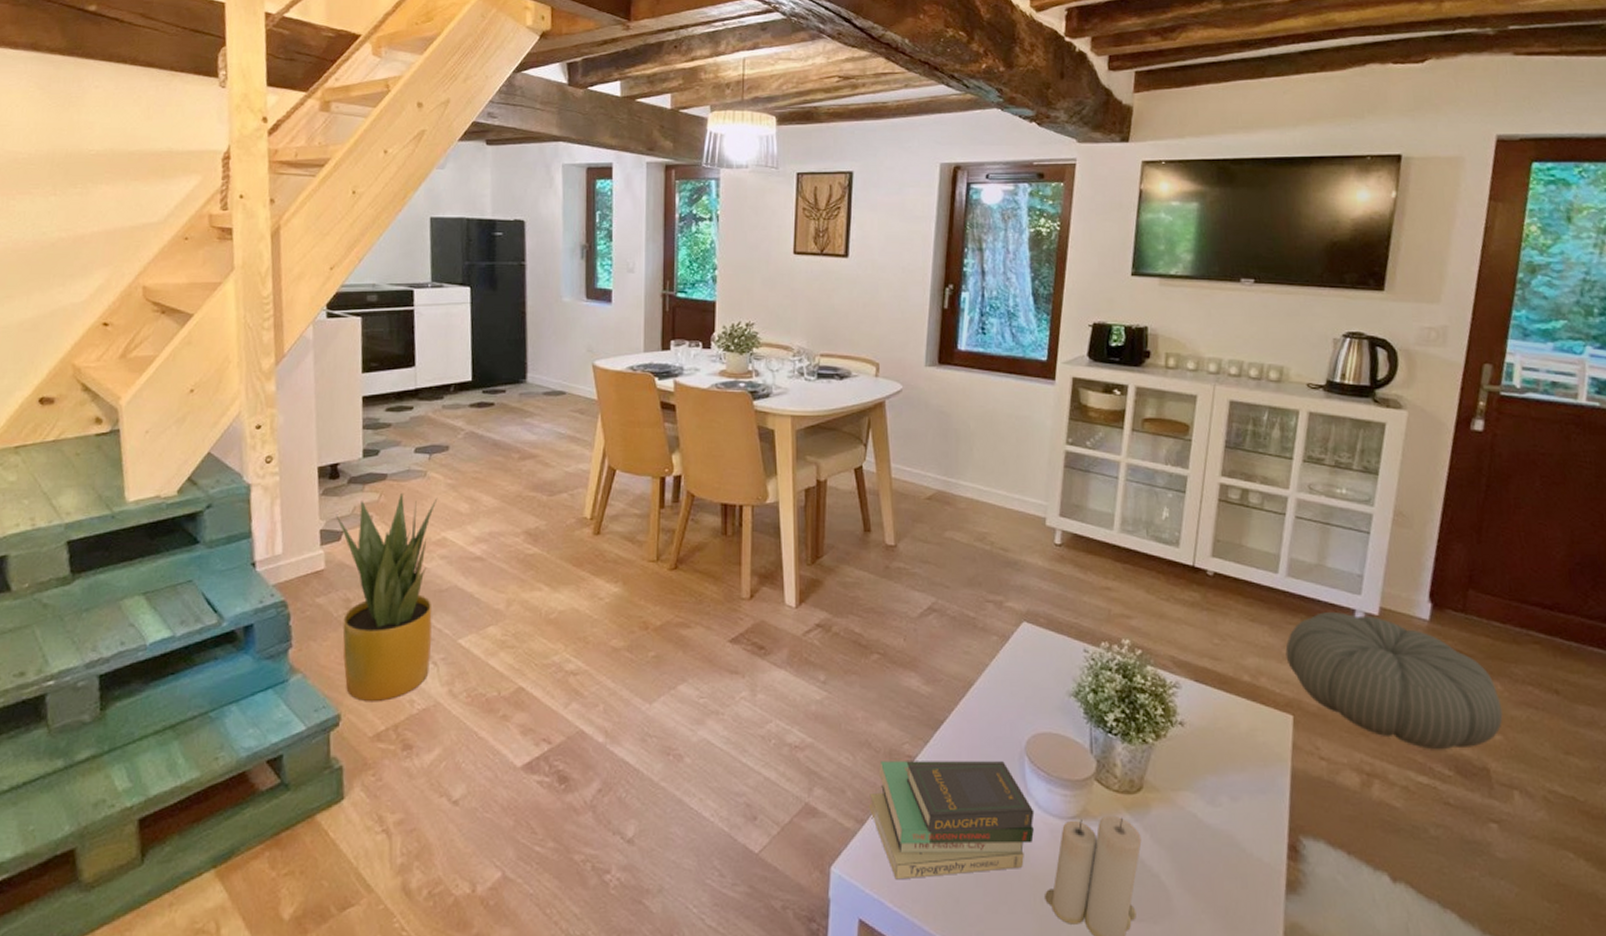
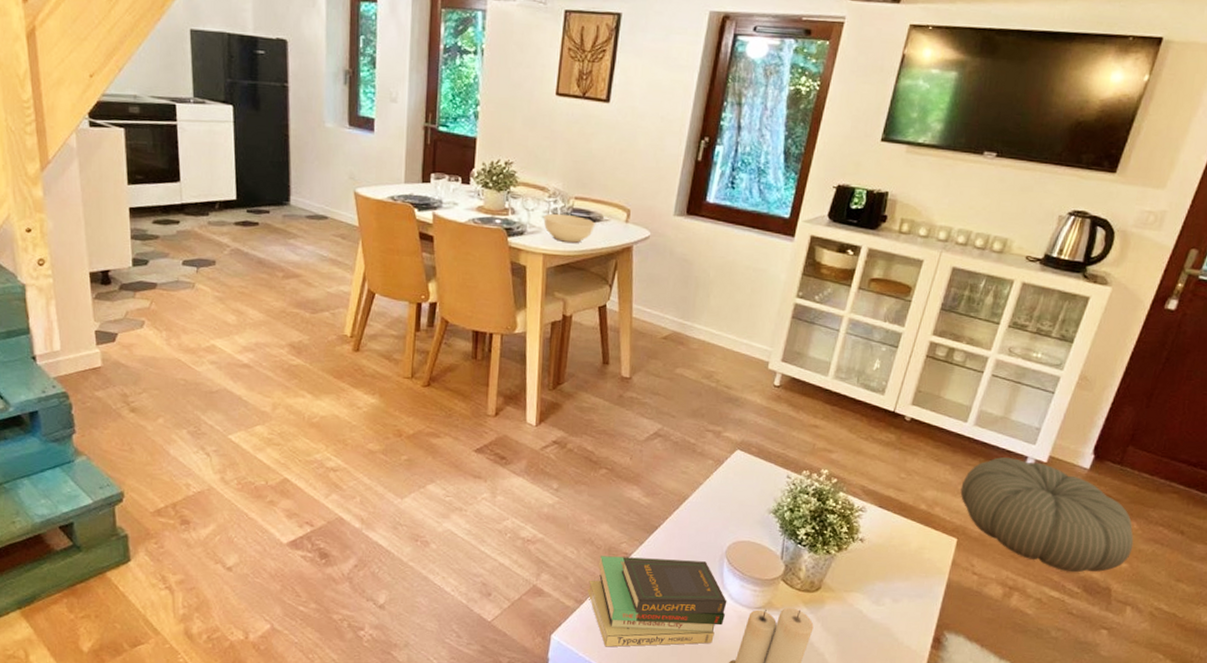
planter: present [336,494,438,701] -> none [109,302,206,483]
bowl: none [789,372,845,401] -> present [543,213,596,243]

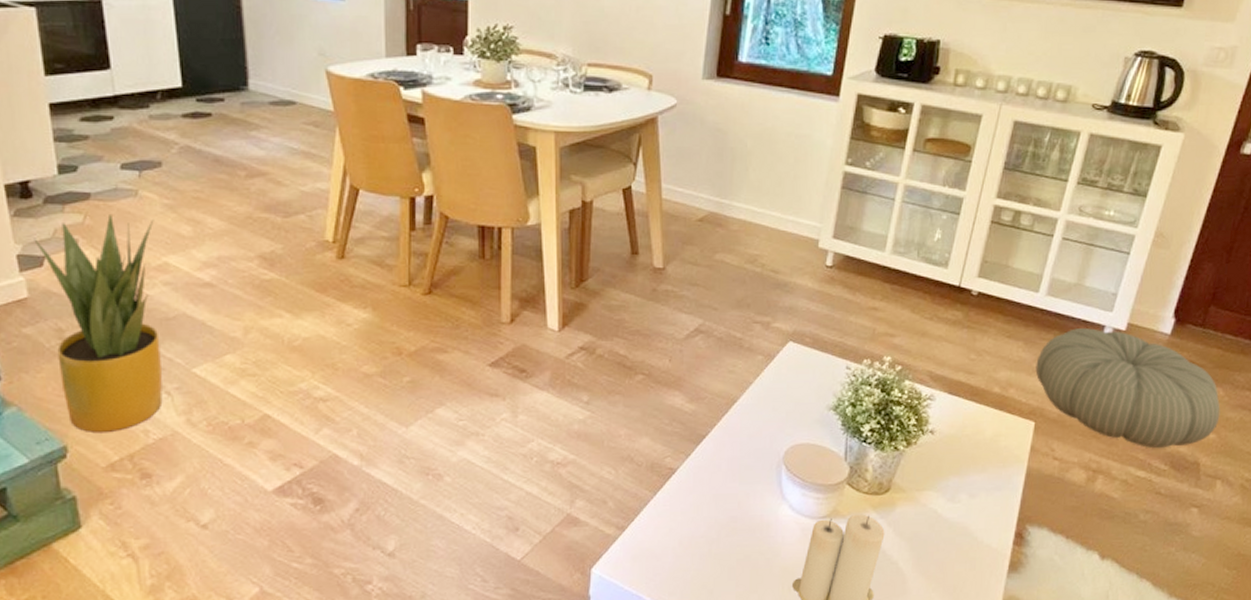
planter: none [109,302,206,483] -> present [34,215,163,432]
bowl: present [543,213,596,243] -> none [553,83,614,116]
books: present [587,556,727,647] -> none [629,470,788,577]

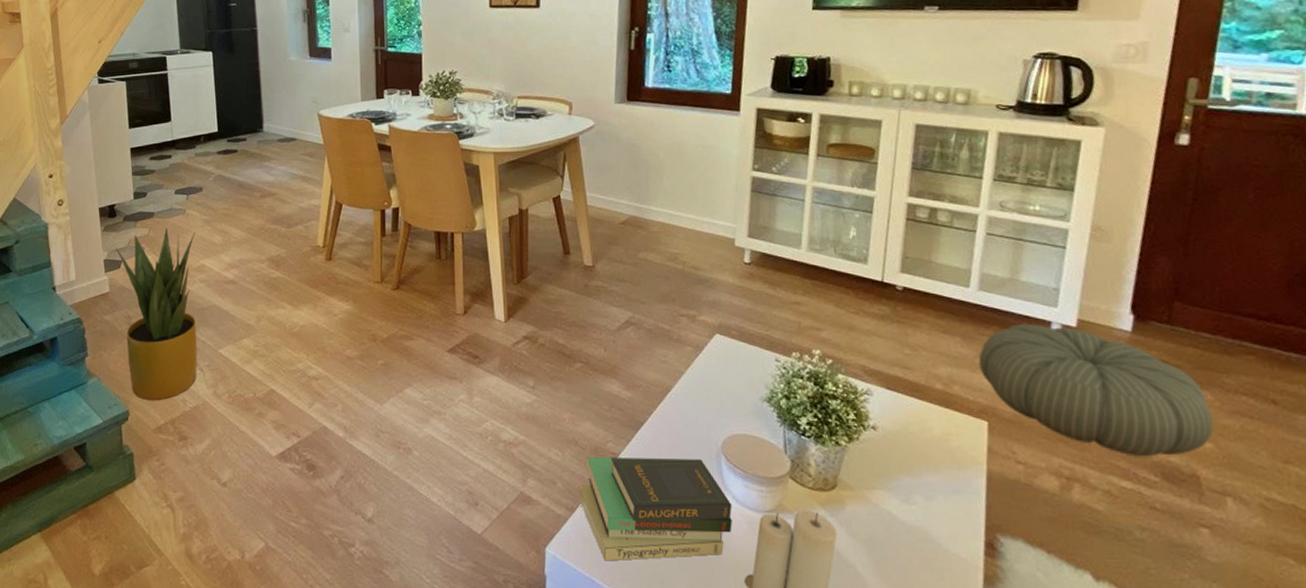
books: none [629,470,788,577] -> present [577,457,732,561]

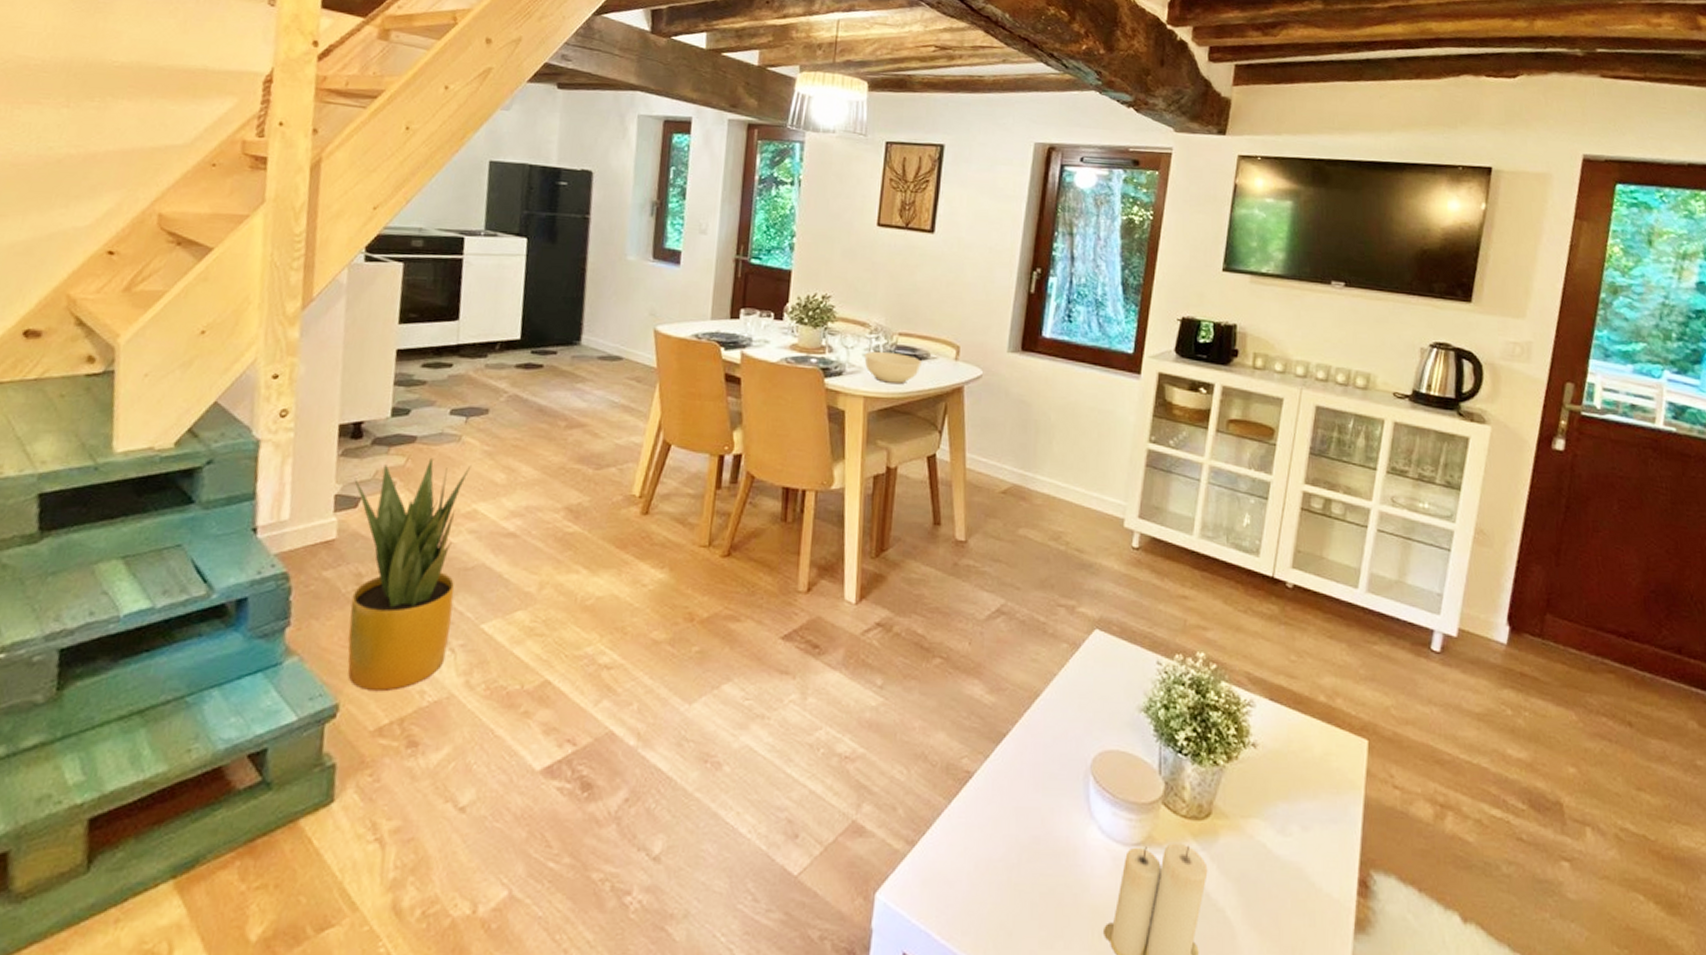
bowl: none [490,113,541,139] -> present [864,351,923,384]
books: present [577,457,732,561] -> none [920,776,1097,909]
pouf: present [978,324,1214,457] -> none [1363,631,1577,782]

